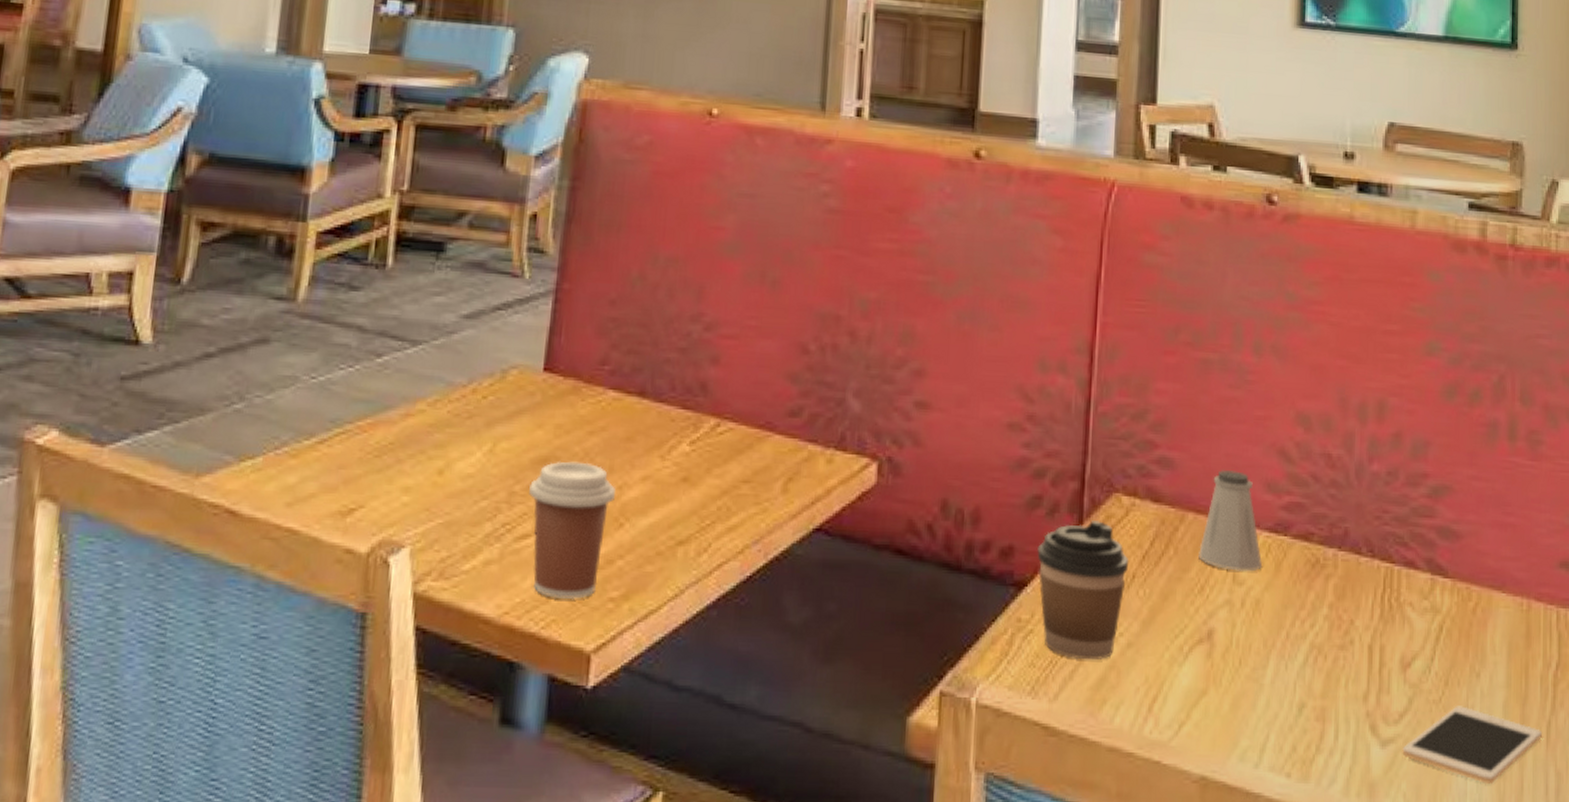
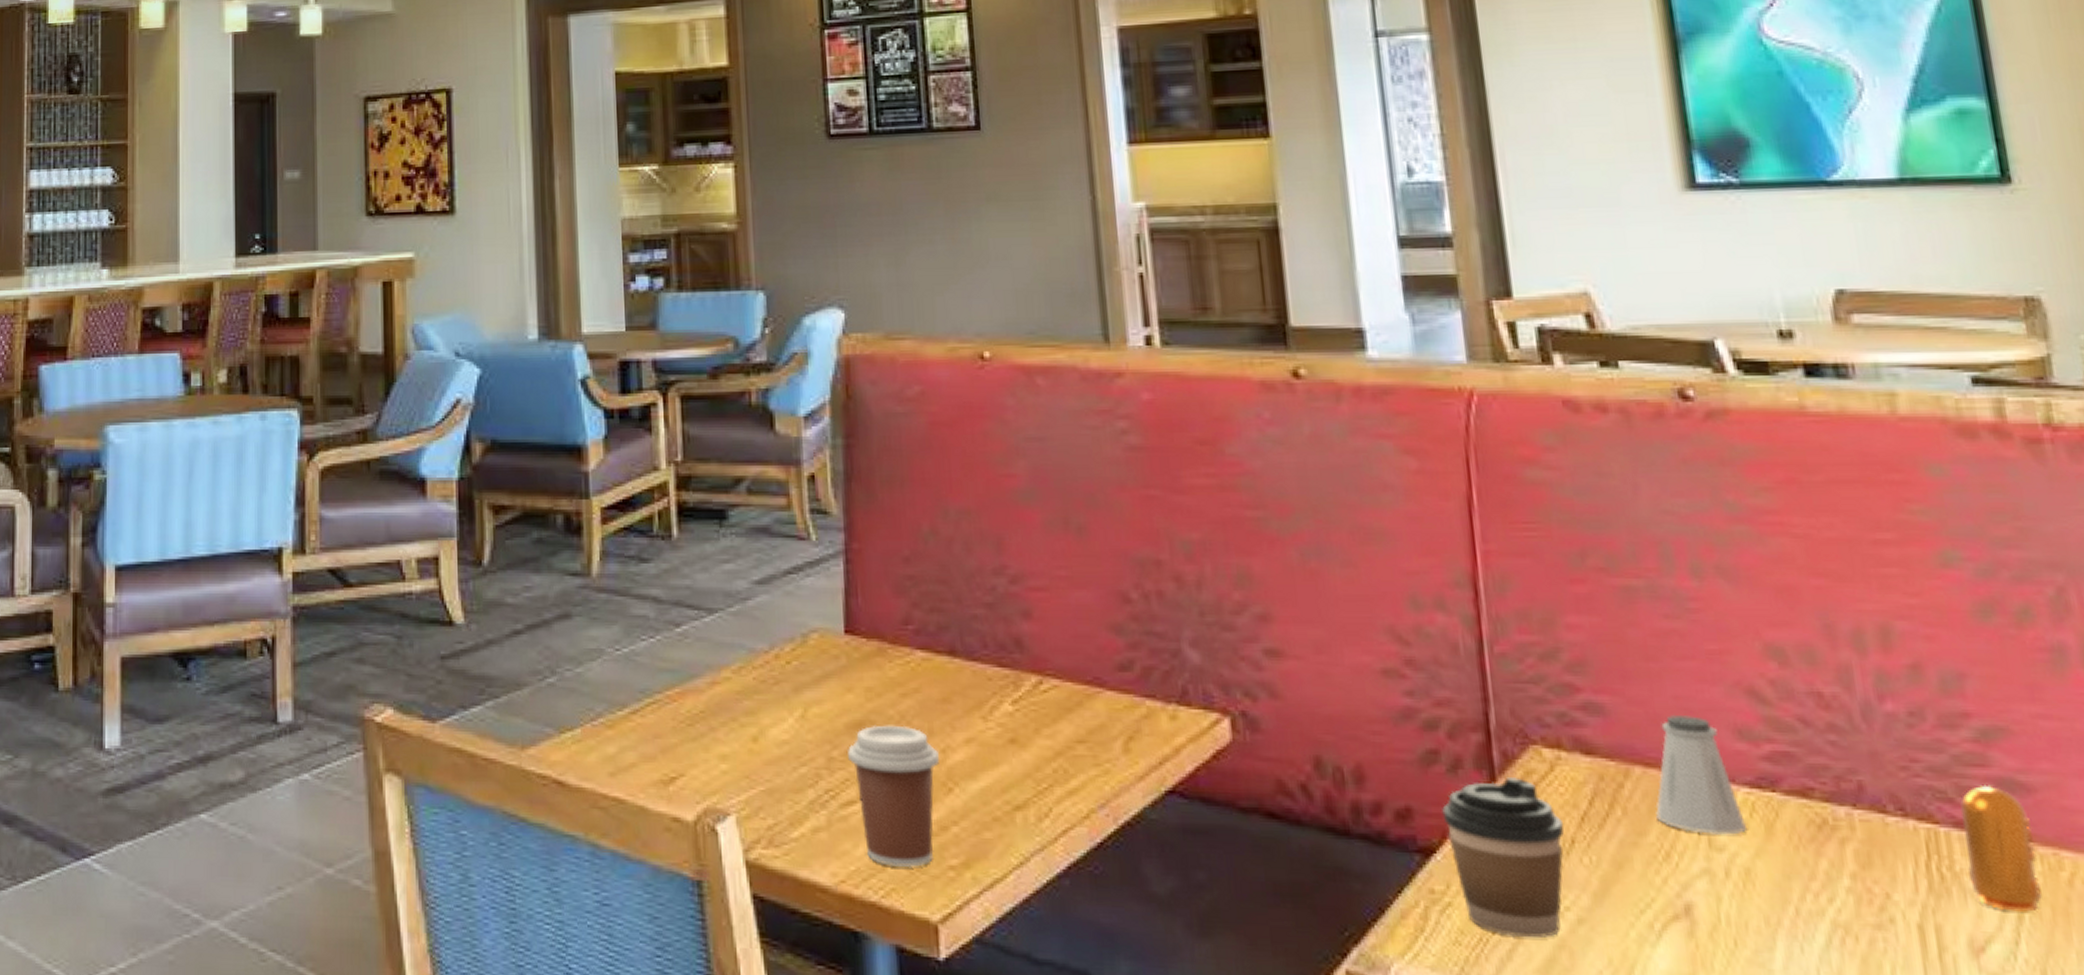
pepper shaker: none [1408,532,1456,635] -> present [1959,784,2042,912]

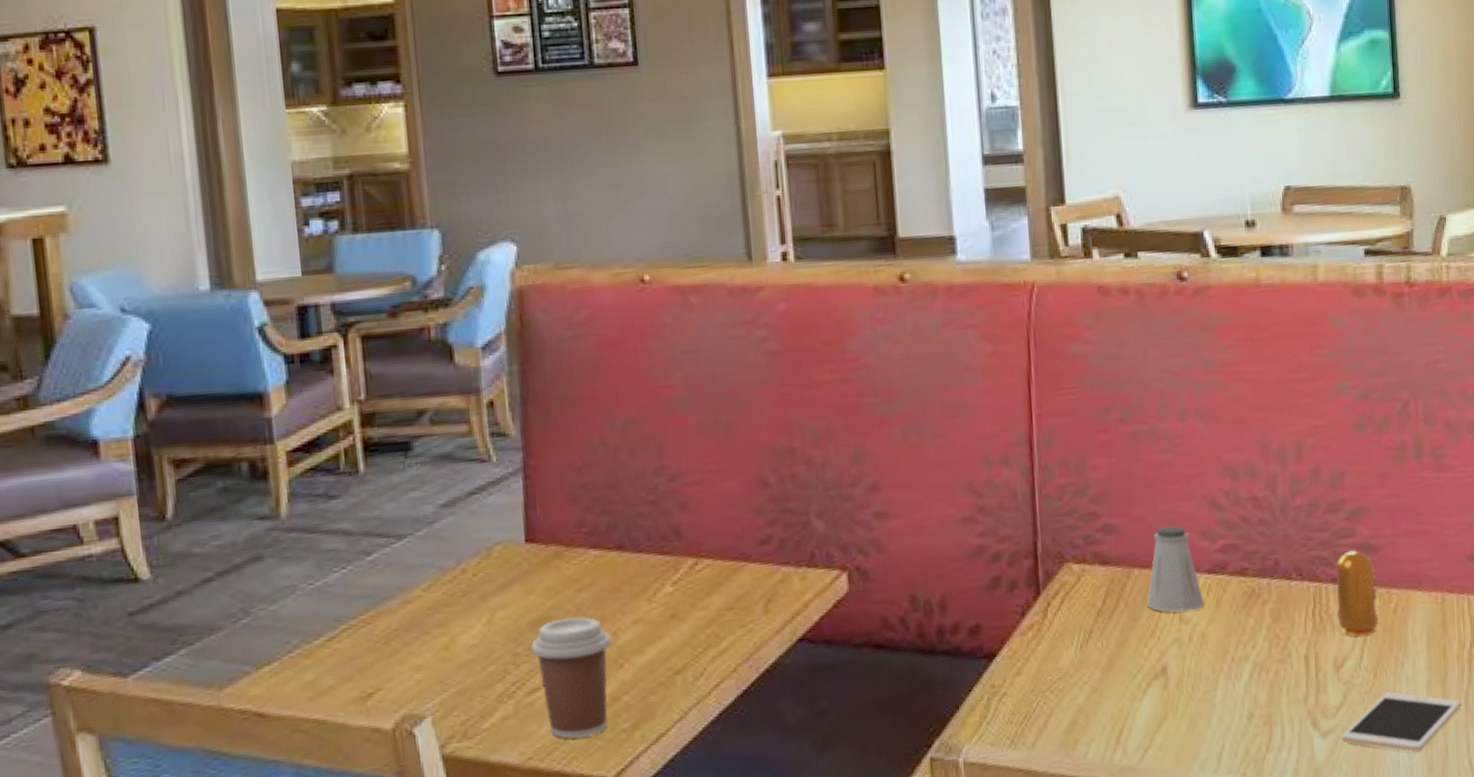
coffee cup: present [1442,777,1565,939] -> none [1002,589,1086,711]

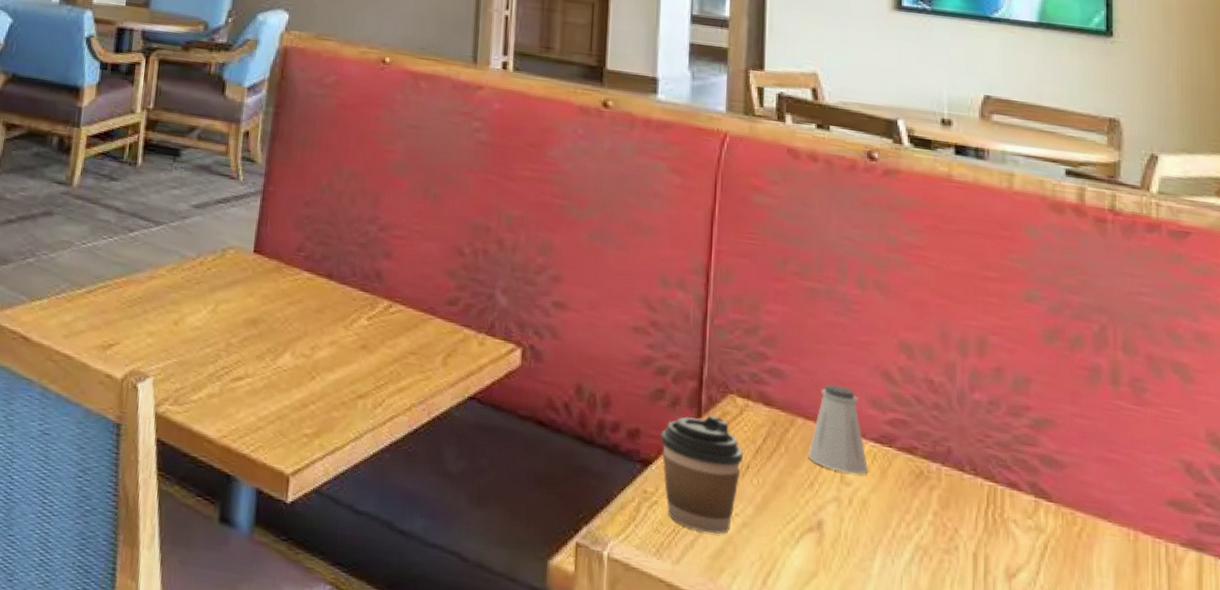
coffee cup: present [531,616,611,739] -> none [242,323,309,432]
coffee cup: none [1002,589,1086,711] -> present [660,415,744,534]
pepper shaker: present [1335,549,1378,636] -> none [1012,459,1060,553]

